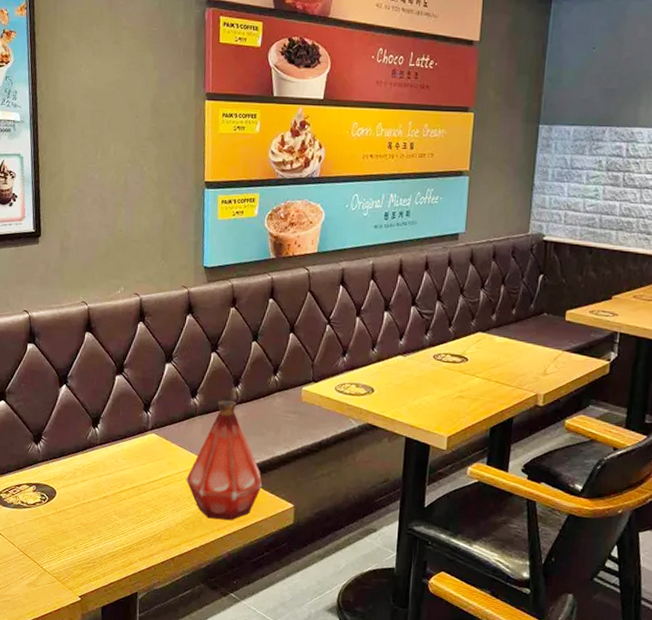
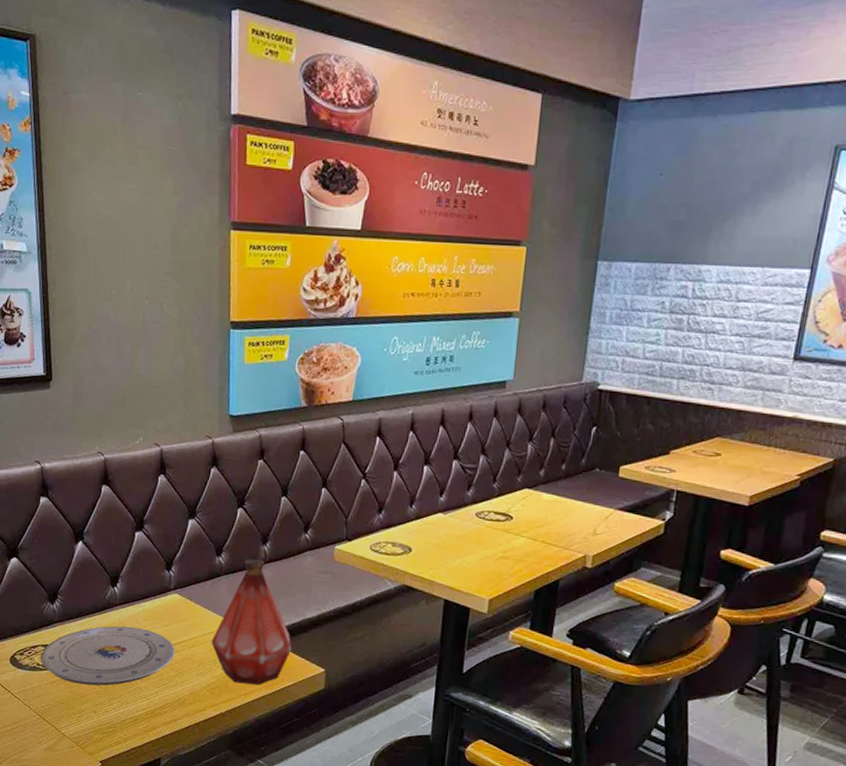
plate: none [25,464,152,523] -> present [41,626,175,686]

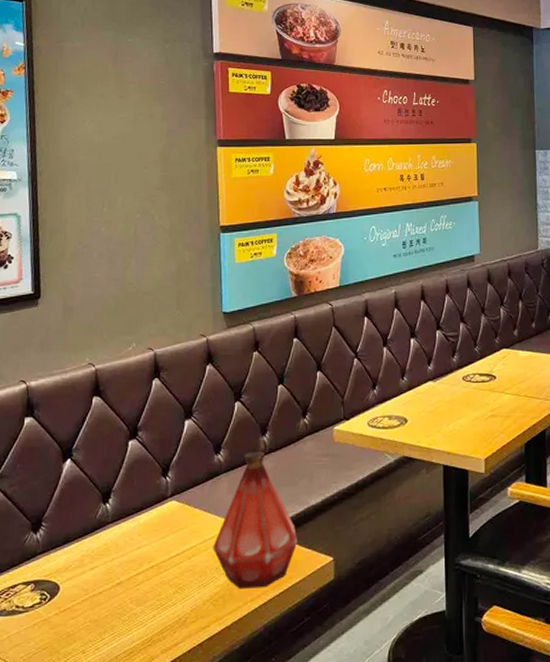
plate: present [41,626,175,686] -> none [20,544,174,622]

